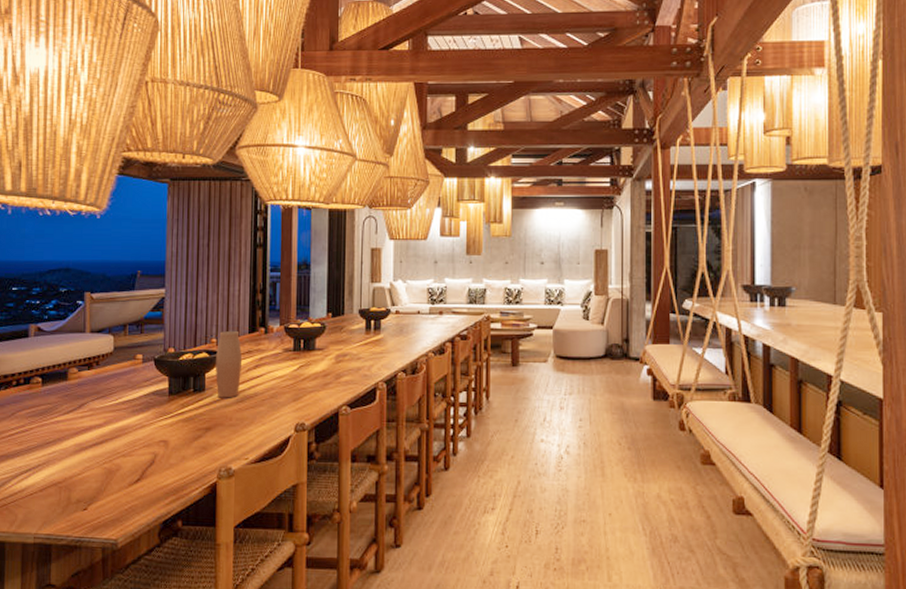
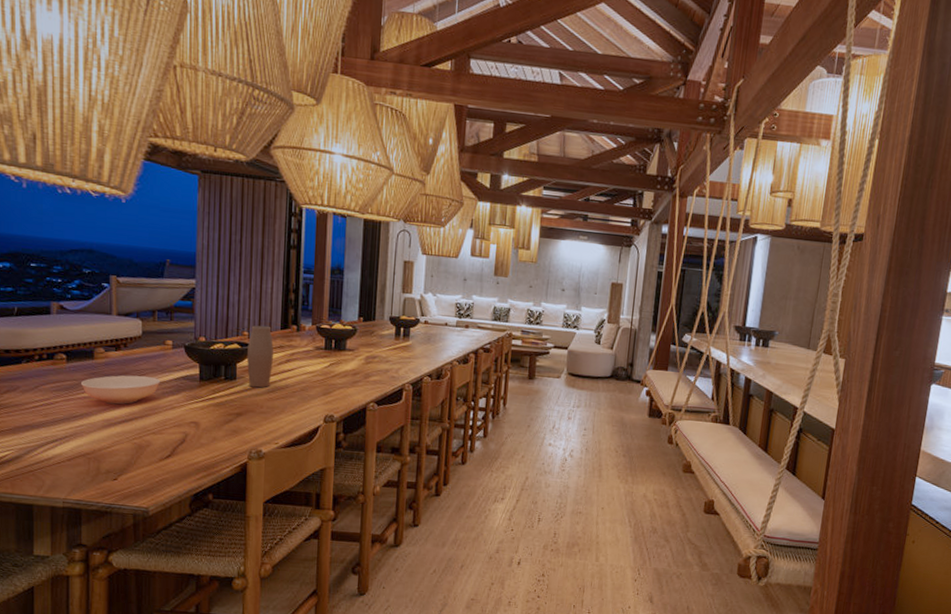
bowl: none [54,394,131,427] -> present [80,375,161,405]

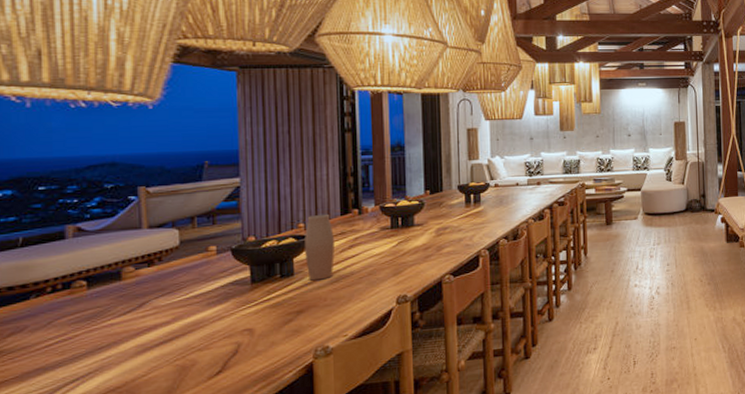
bowl: present [80,375,161,405] -> none [105,288,205,327]

